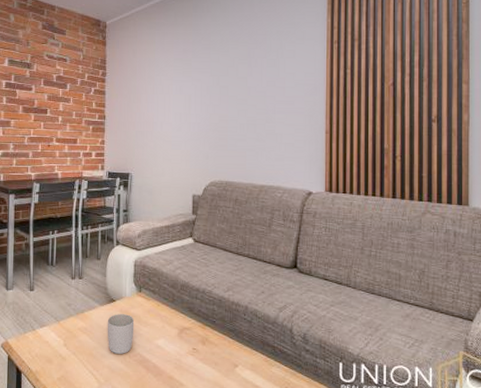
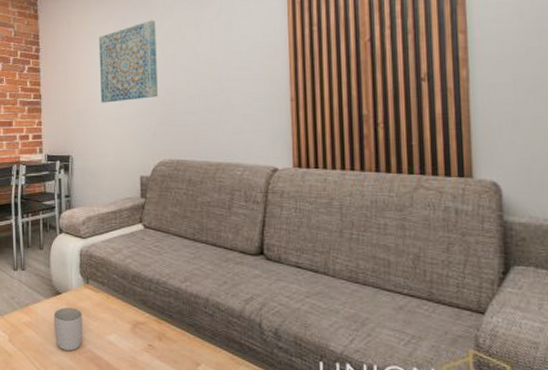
wall art: none [160,54,213,127] -> present [98,20,158,103]

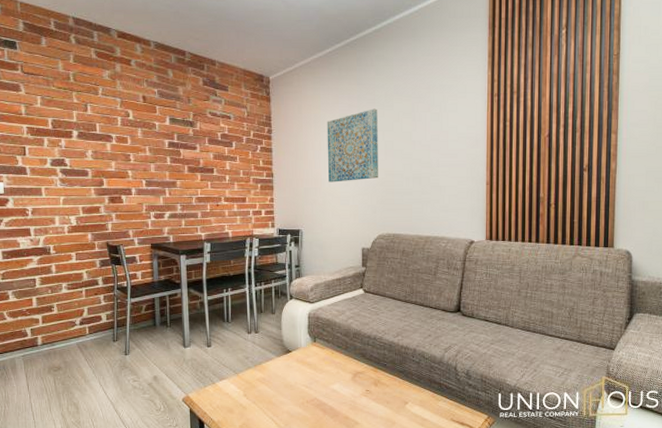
mug: present [53,307,83,351] -> none [284,363,311,400]

